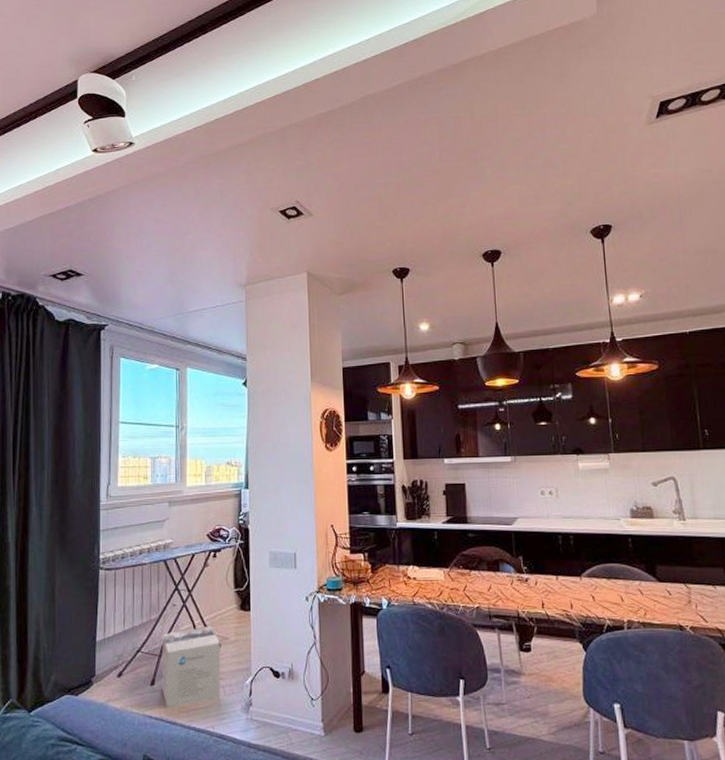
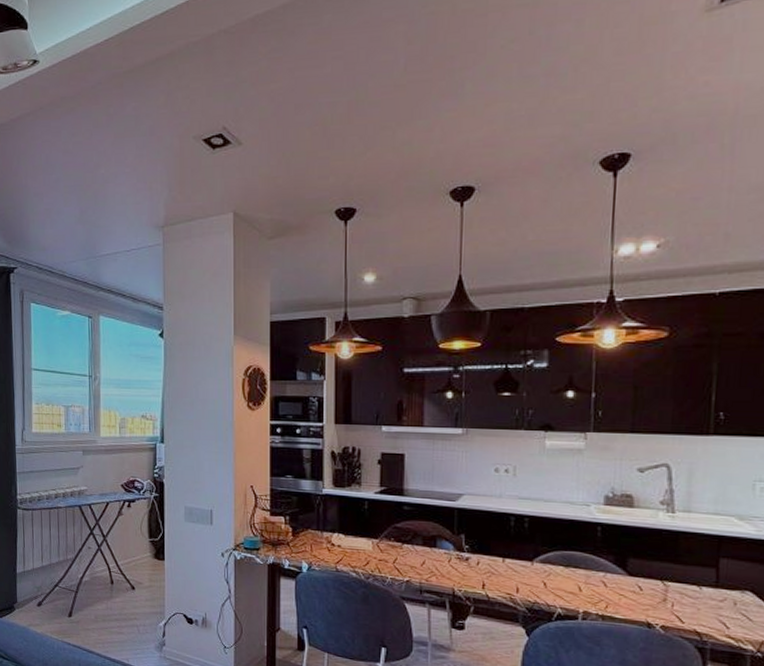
cardboard box: present [162,625,221,708] -> none [78,570,135,639]

